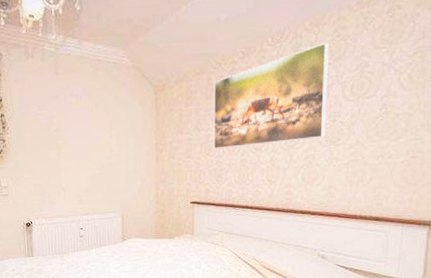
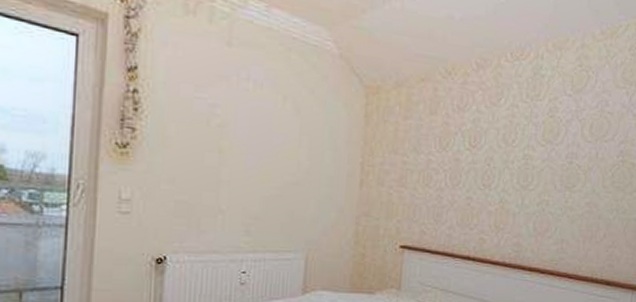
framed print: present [213,42,329,150] -> none [434,70,571,182]

